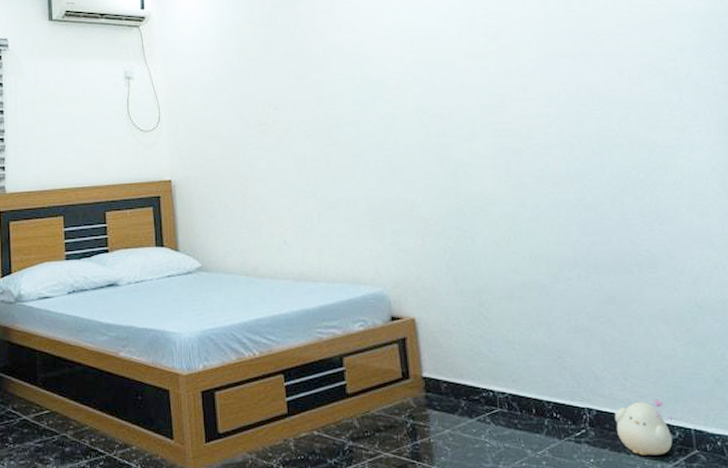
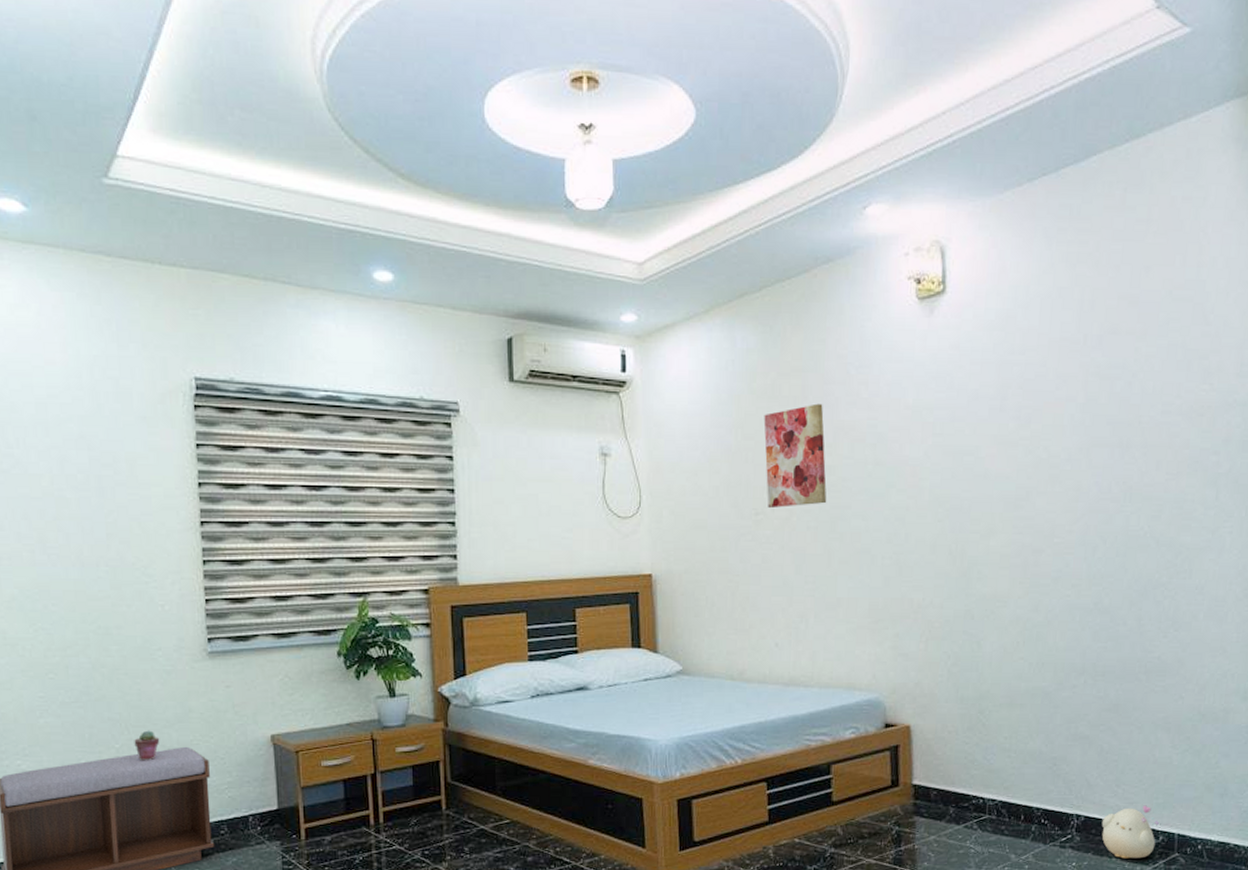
wall art: none [262,29,322,120] -> present [763,403,827,509]

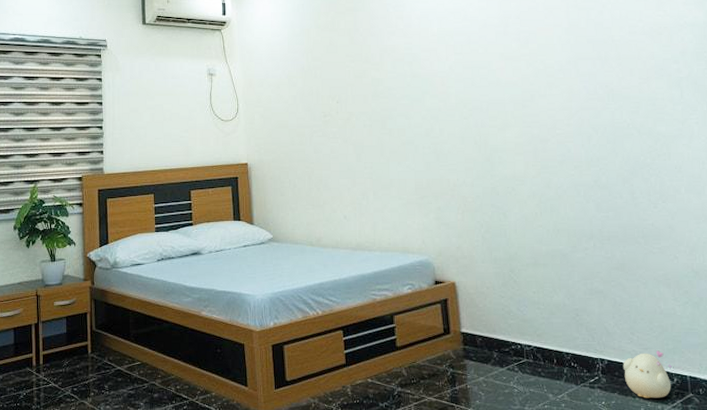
wall art: present [763,403,827,509] -> none [327,33,378,112]

